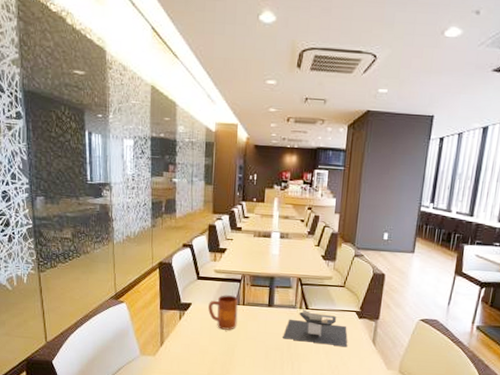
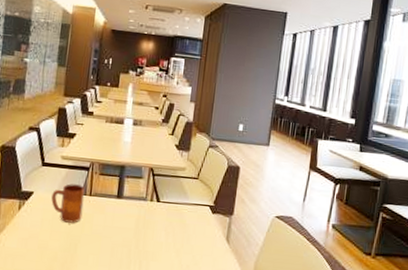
napkin holder: present [283,309,348,348] -> none [131,202,200,245]

